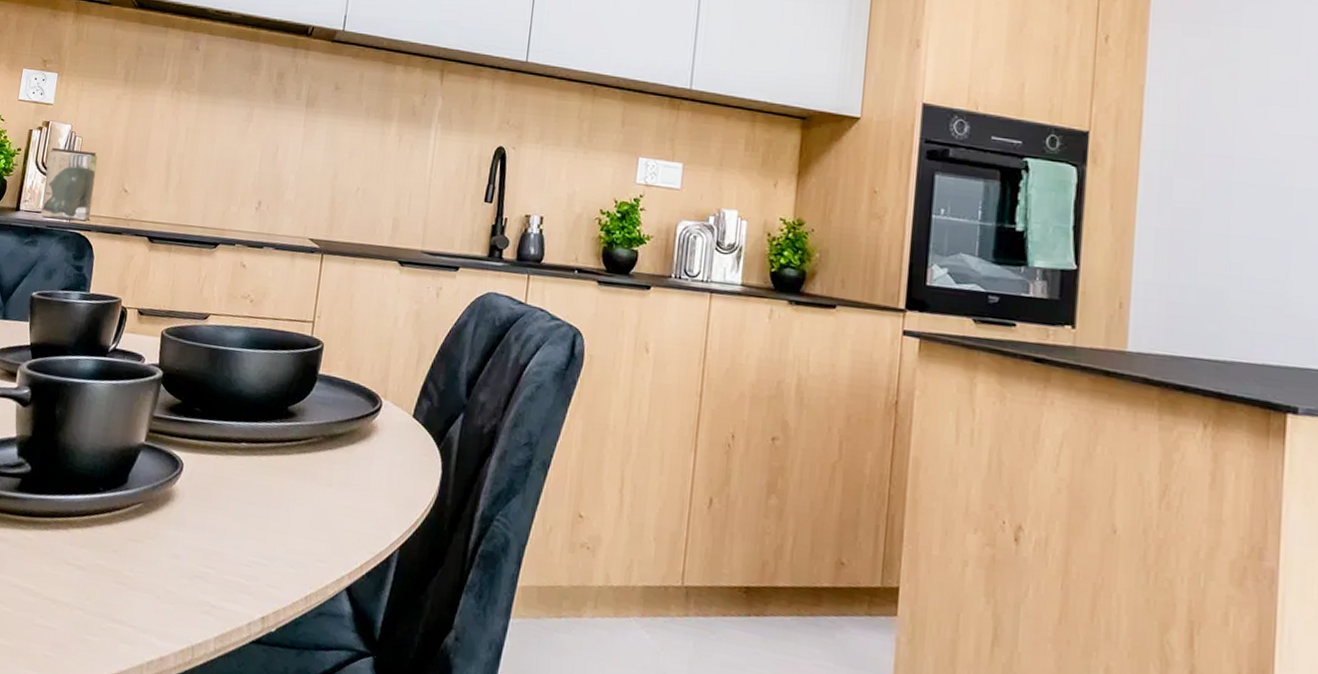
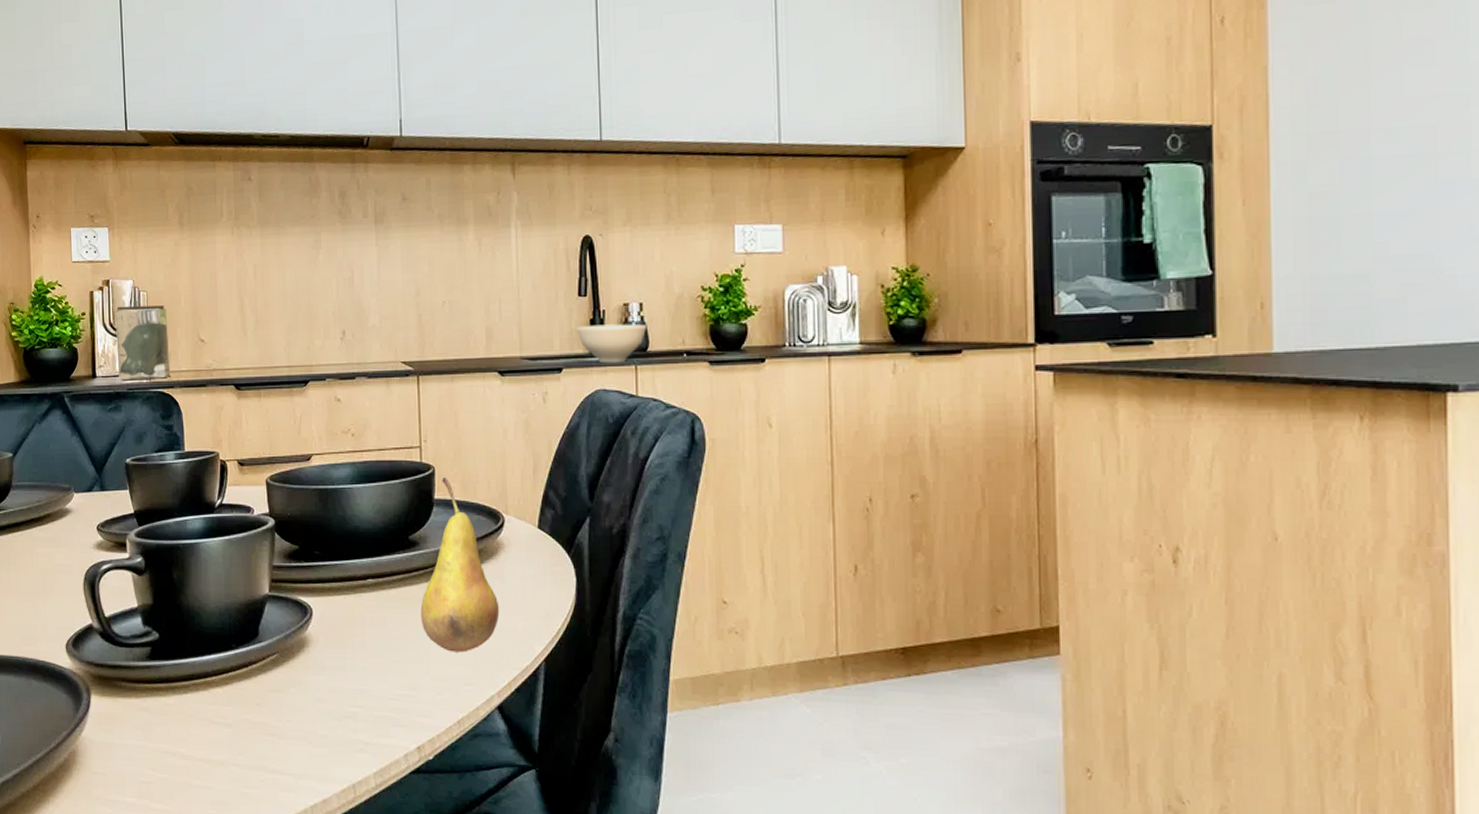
fruit: none [286,355,364,529] -> present [420,478,500,653]
bowl: none [478,230,545,271] -> present [576,324,647,364]

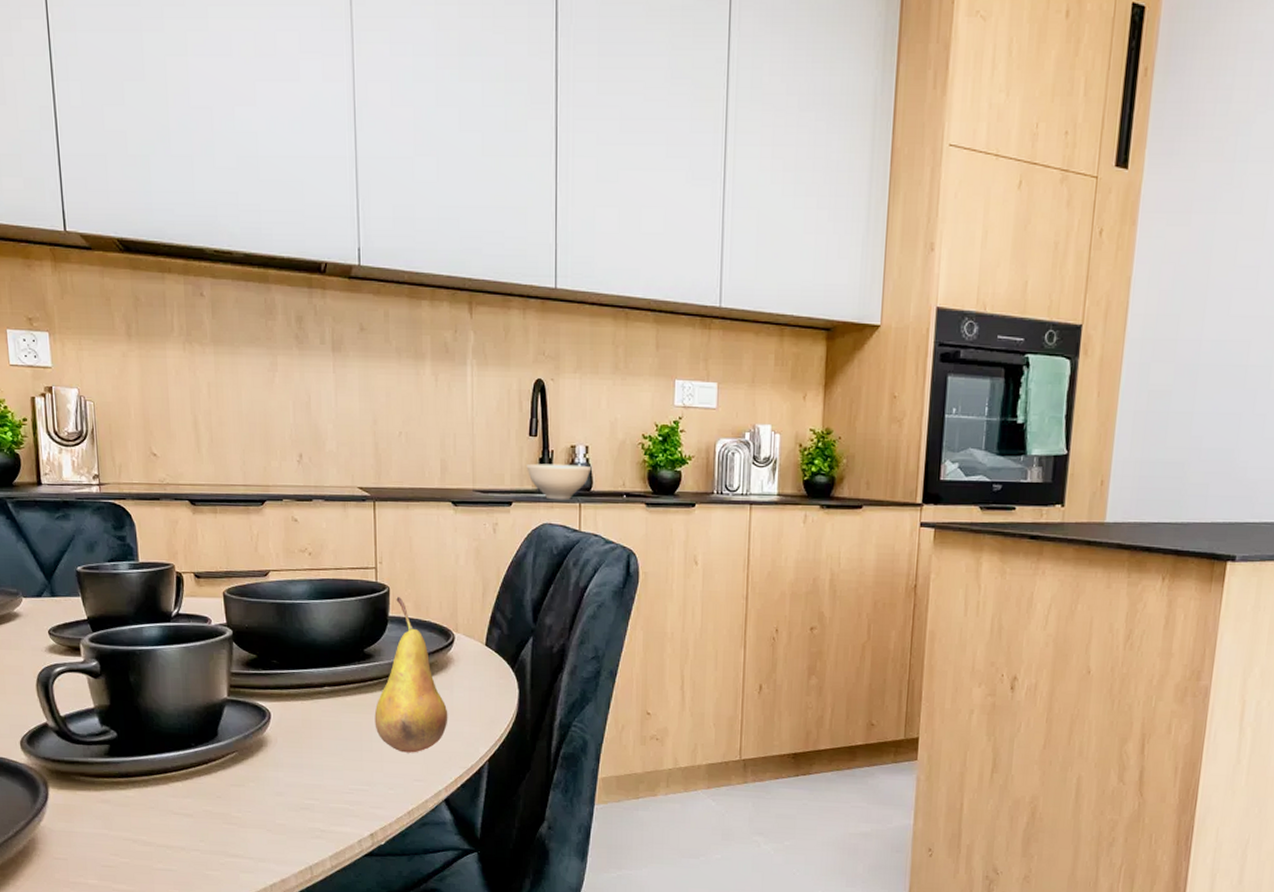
jar: present [115,305,171,380] -> none [60,414,122,490]

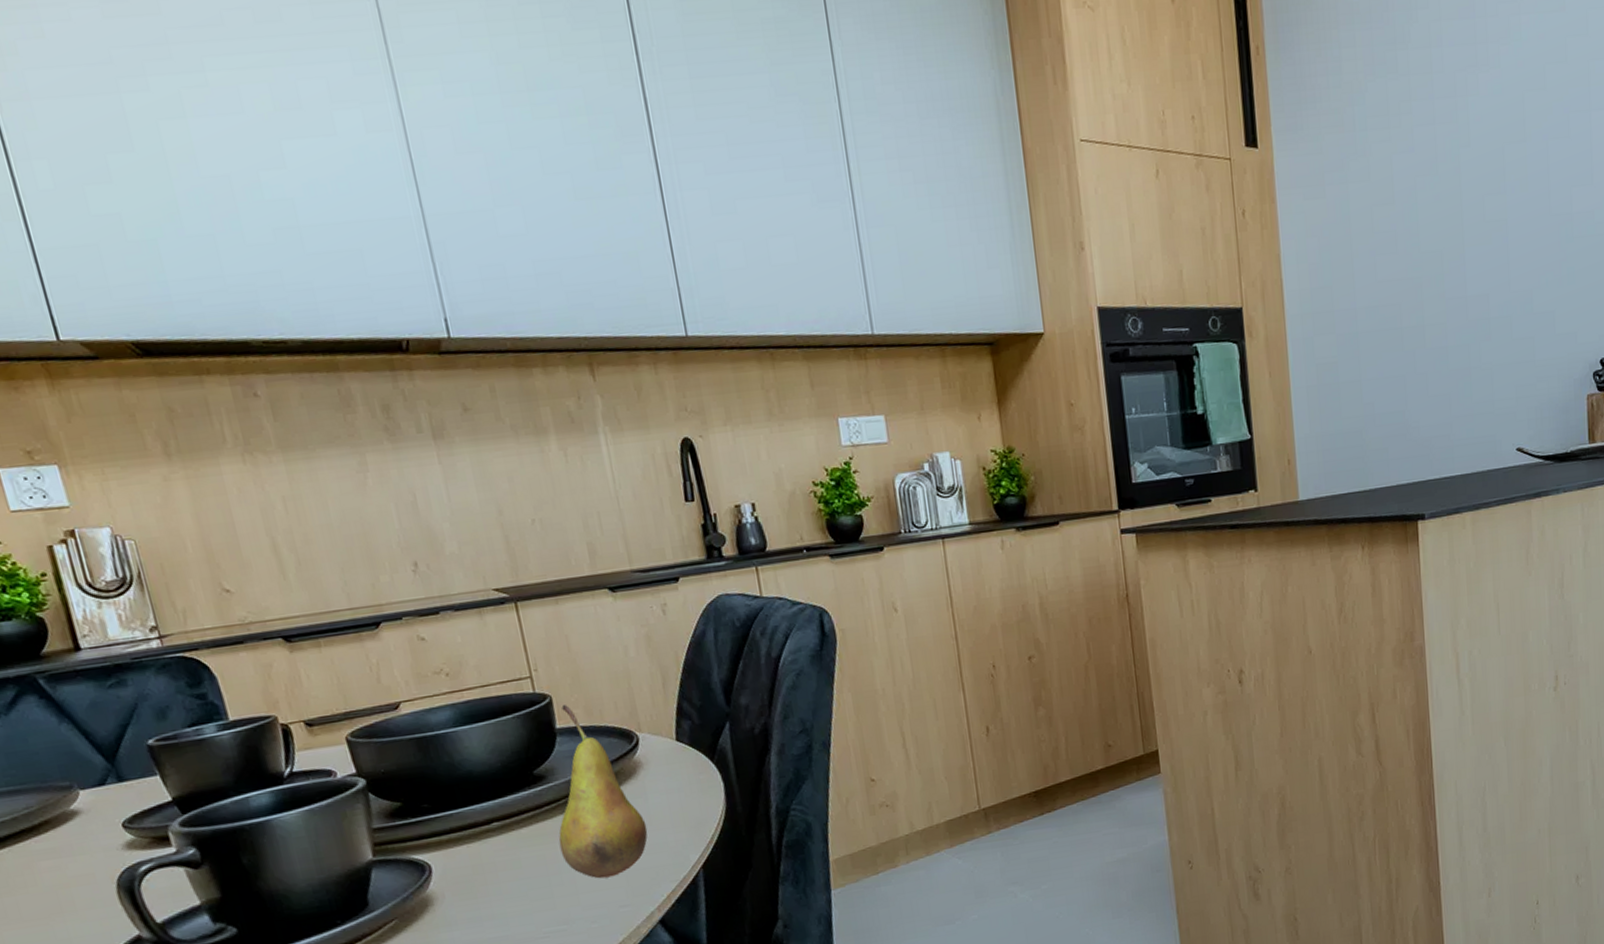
bowl: present [526,463,592,501] -> none [688,525,763,569]

